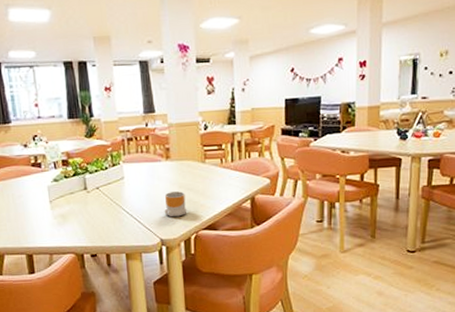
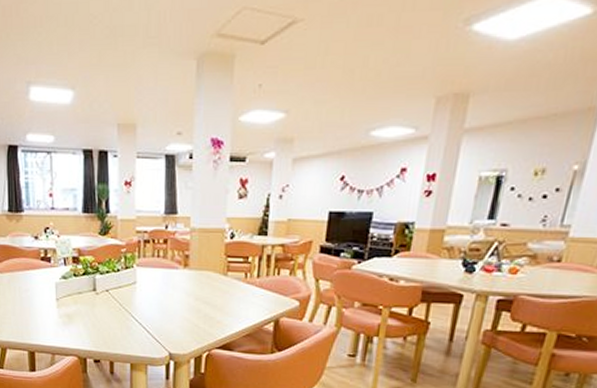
mug: present [164,191,187,217] -> none [176,303,202,332]

